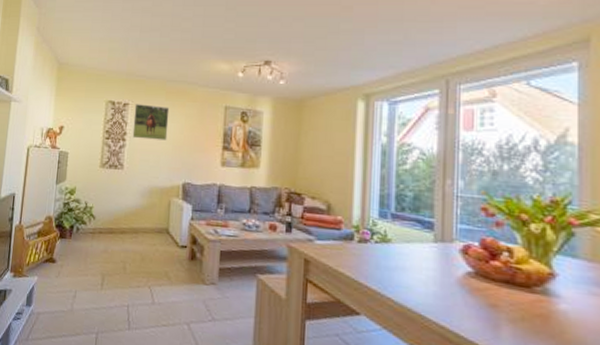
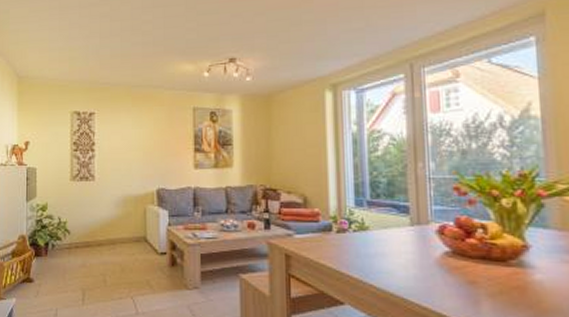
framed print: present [132,104,170,141] -> none [101,112,137,148]

